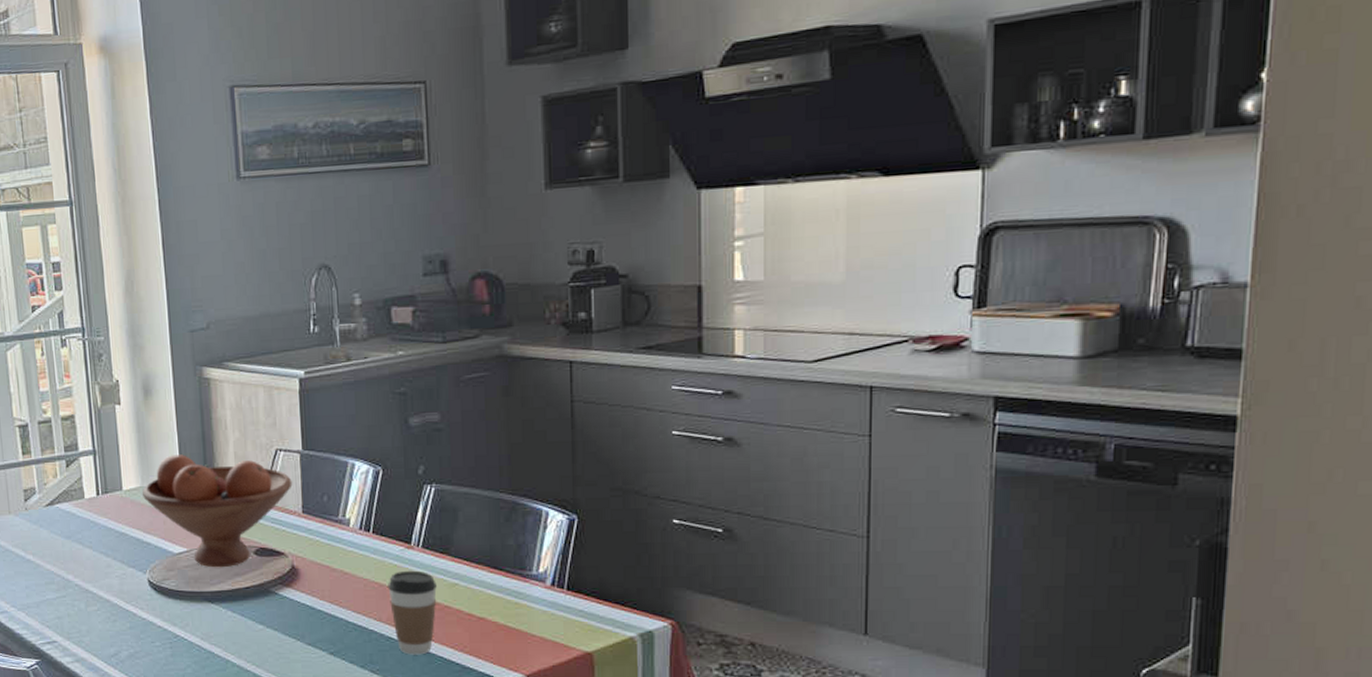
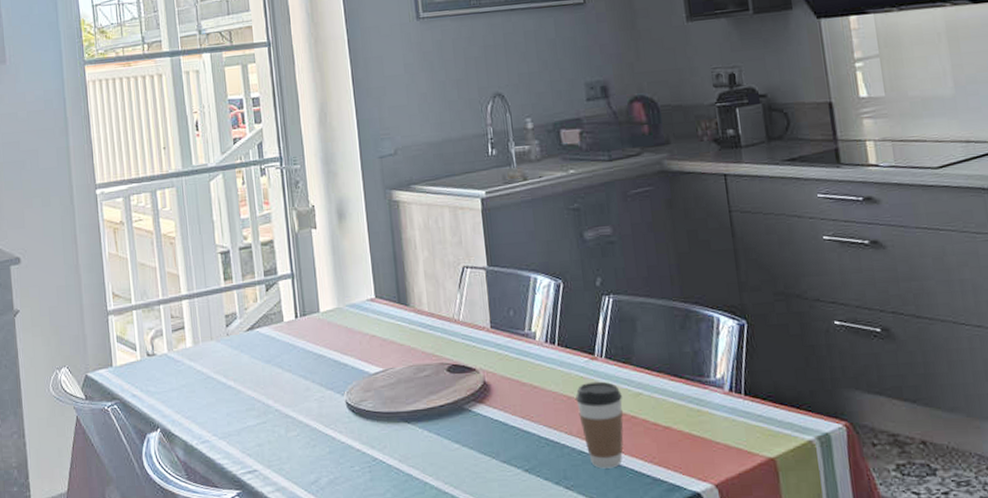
fruit bowl: present [142,454,293,568] -> none [338,275,480,387]

